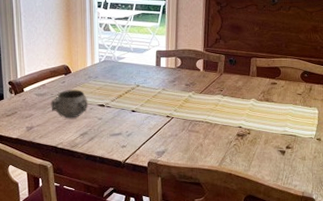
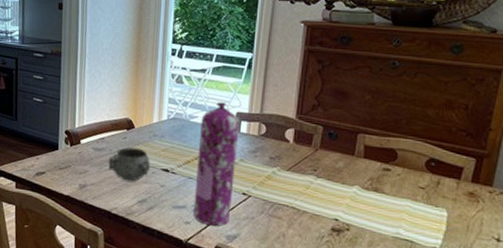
gas cylinder: none [127,43,160,146] -> present [193,102,240,226]

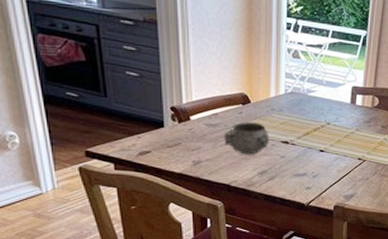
gas cylinder: present [193,102,240,226] -> none [314,77,355,188]

